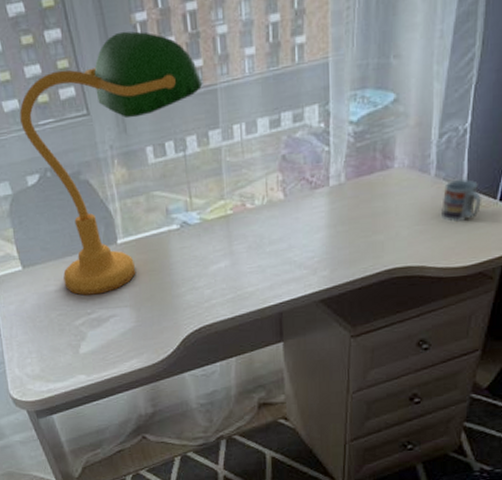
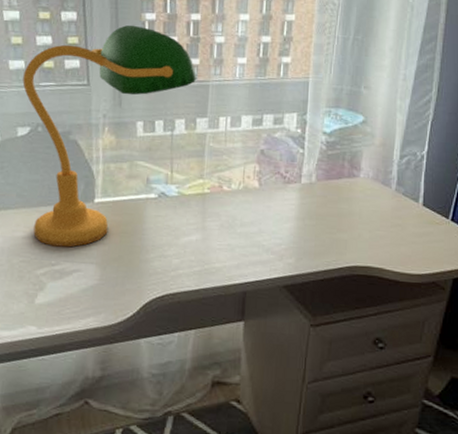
cup: present [441,179,483,222] -> none [400,196,436,233]

